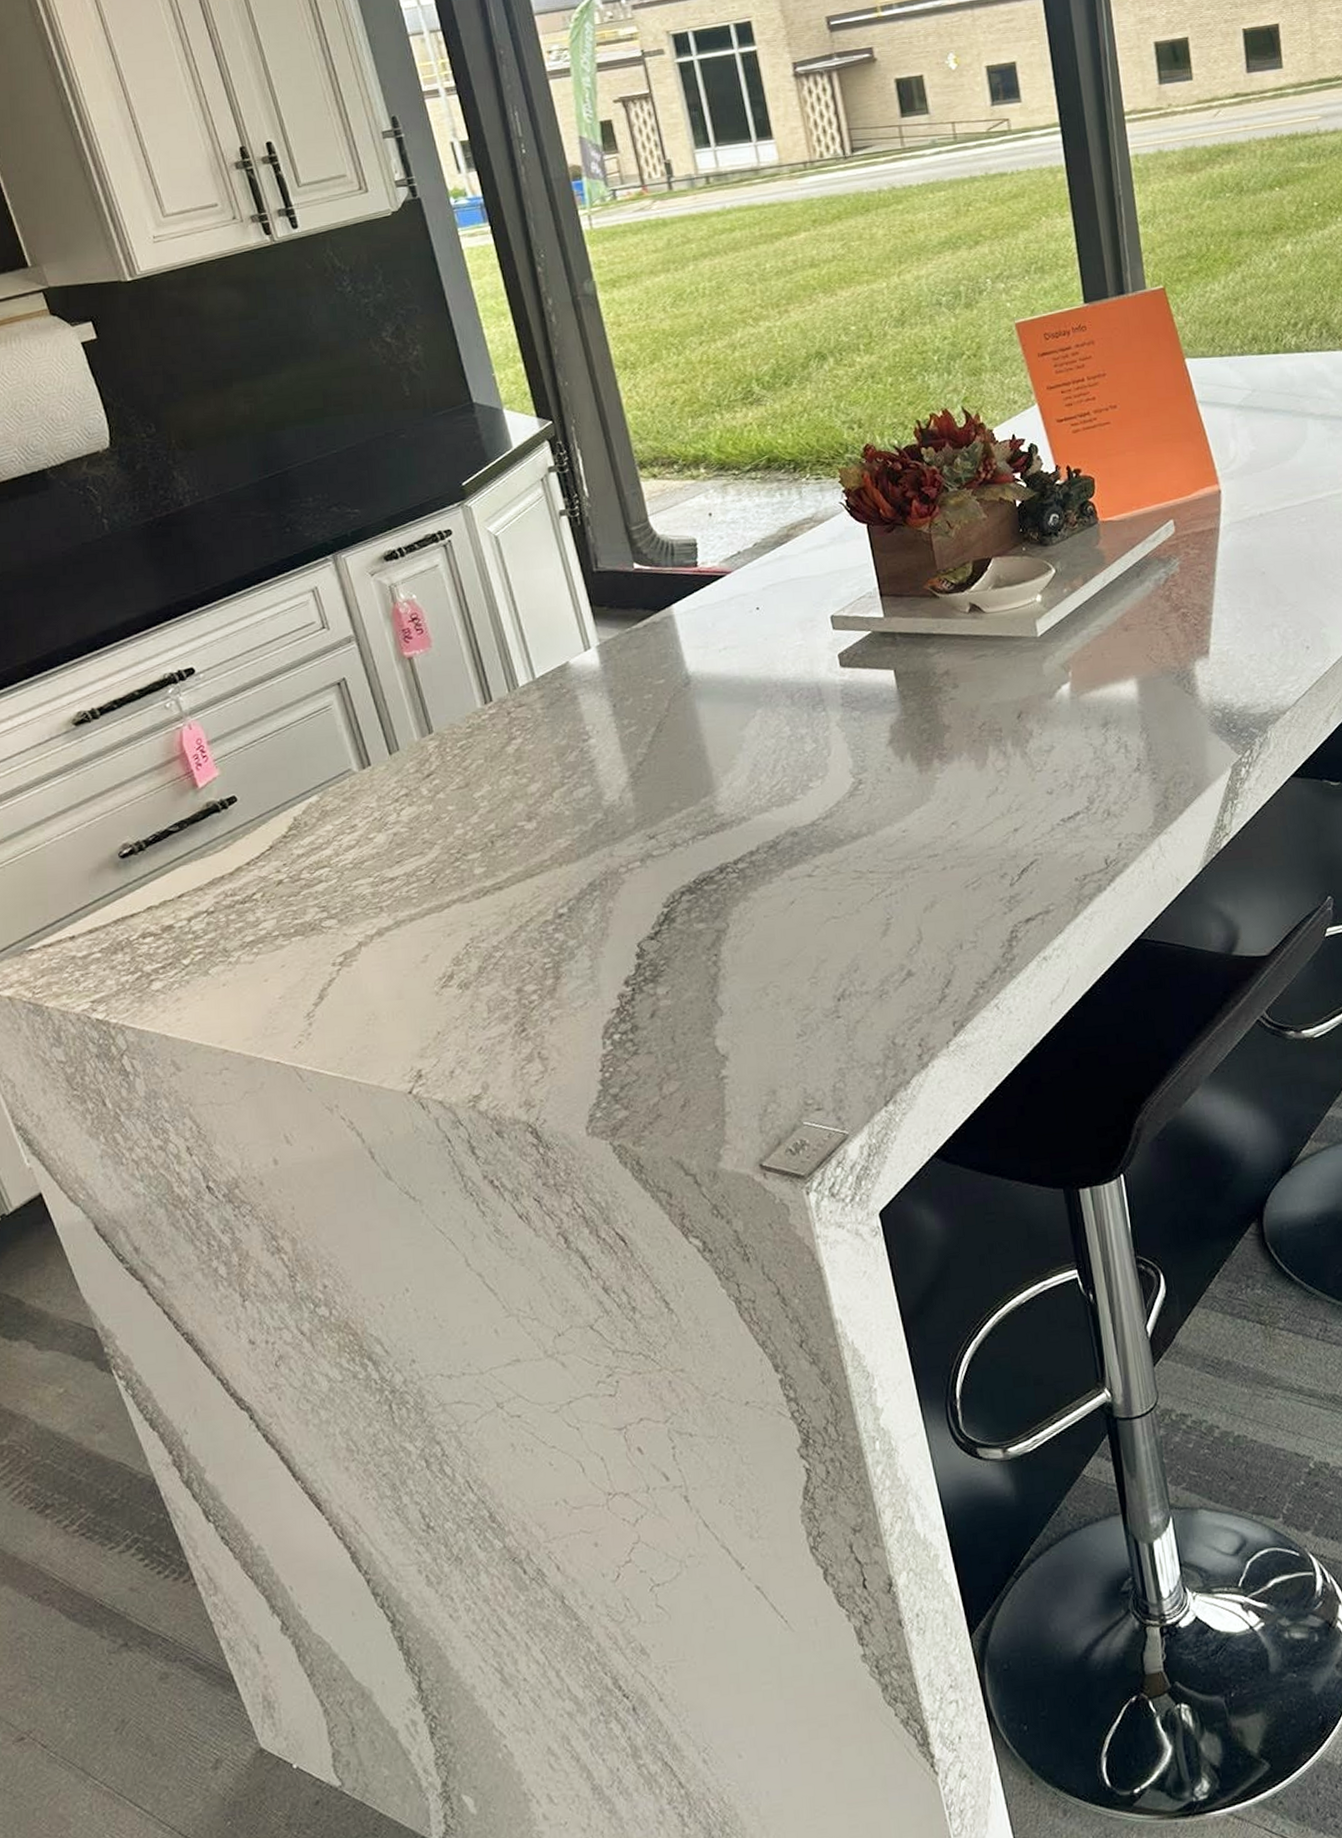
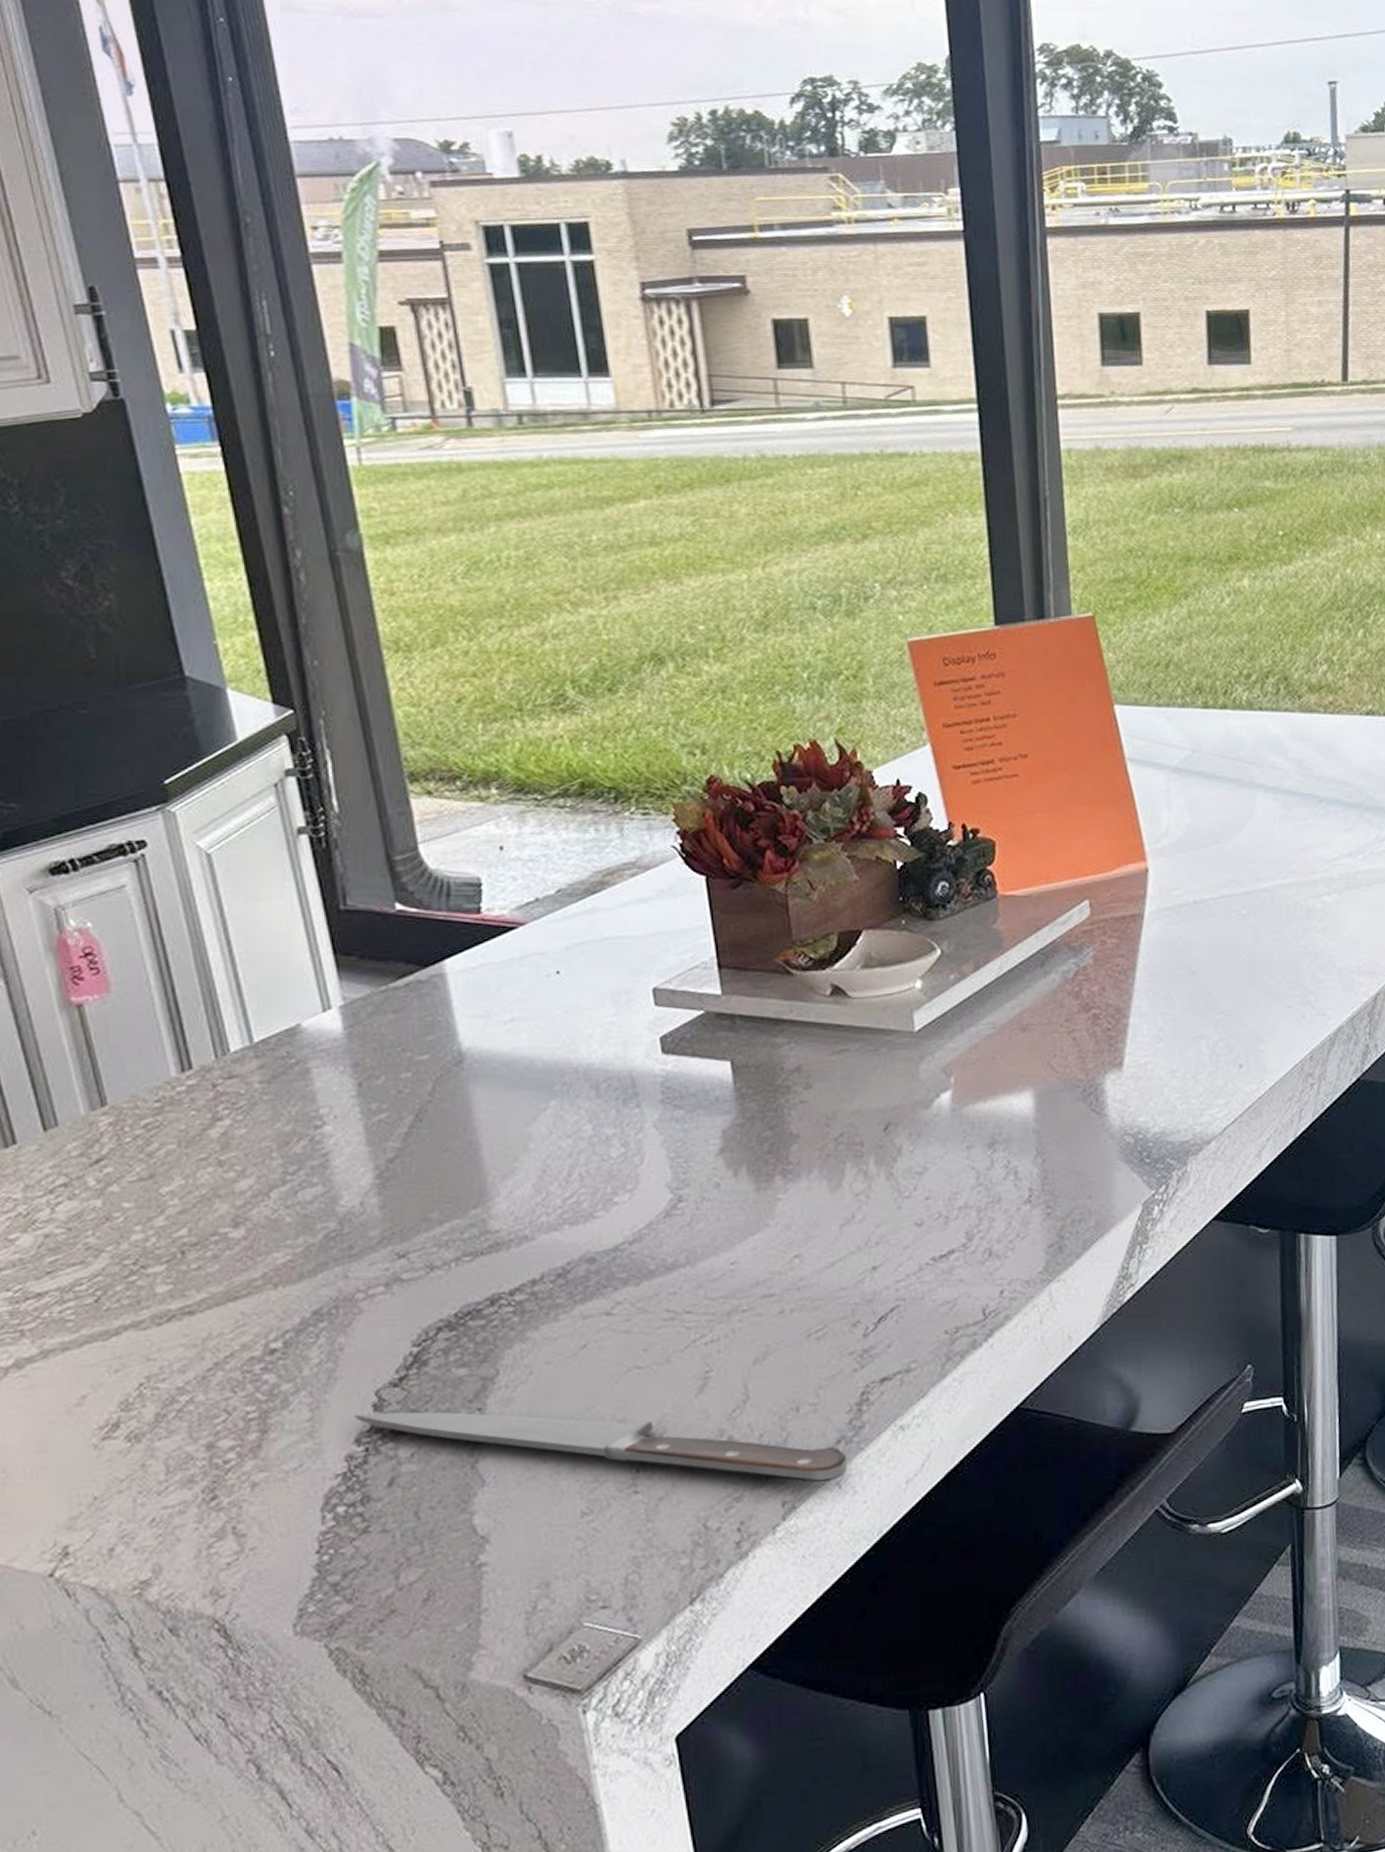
kitchen knife: none [622,958,1003,1005] -> present [354,1411,847,1482]

